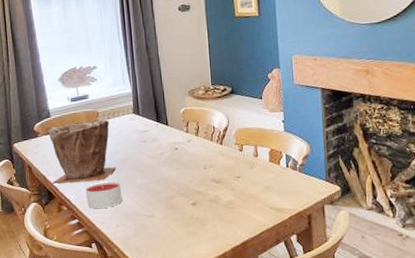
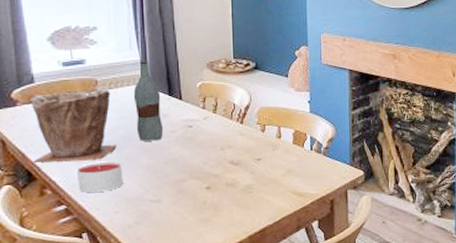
bottle: none [127,92,154,163] -> present [133,61,164,141]

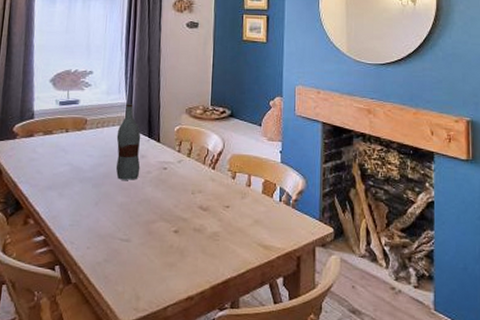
plant pot: present [30,89,117,164] -> none [23,128,97,195]
candle: present [77,162,123,192] -> none [58,197,99,226]

